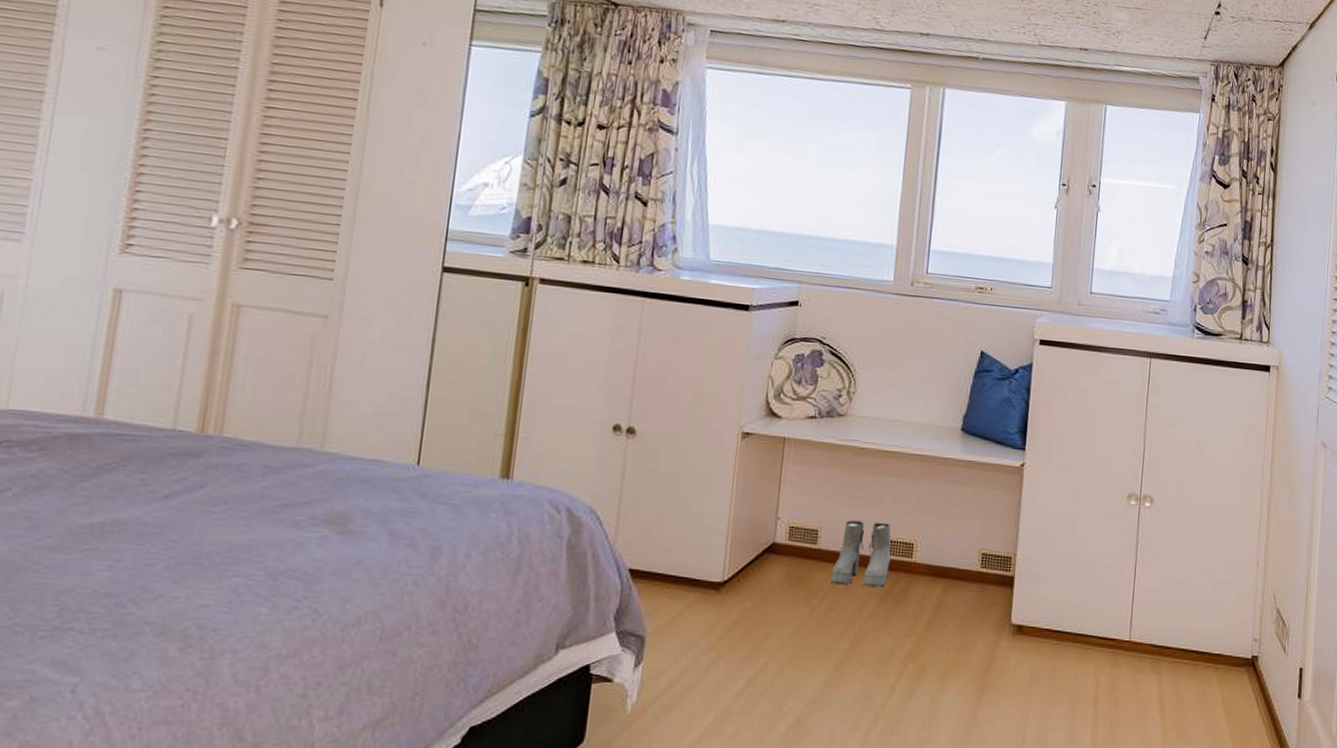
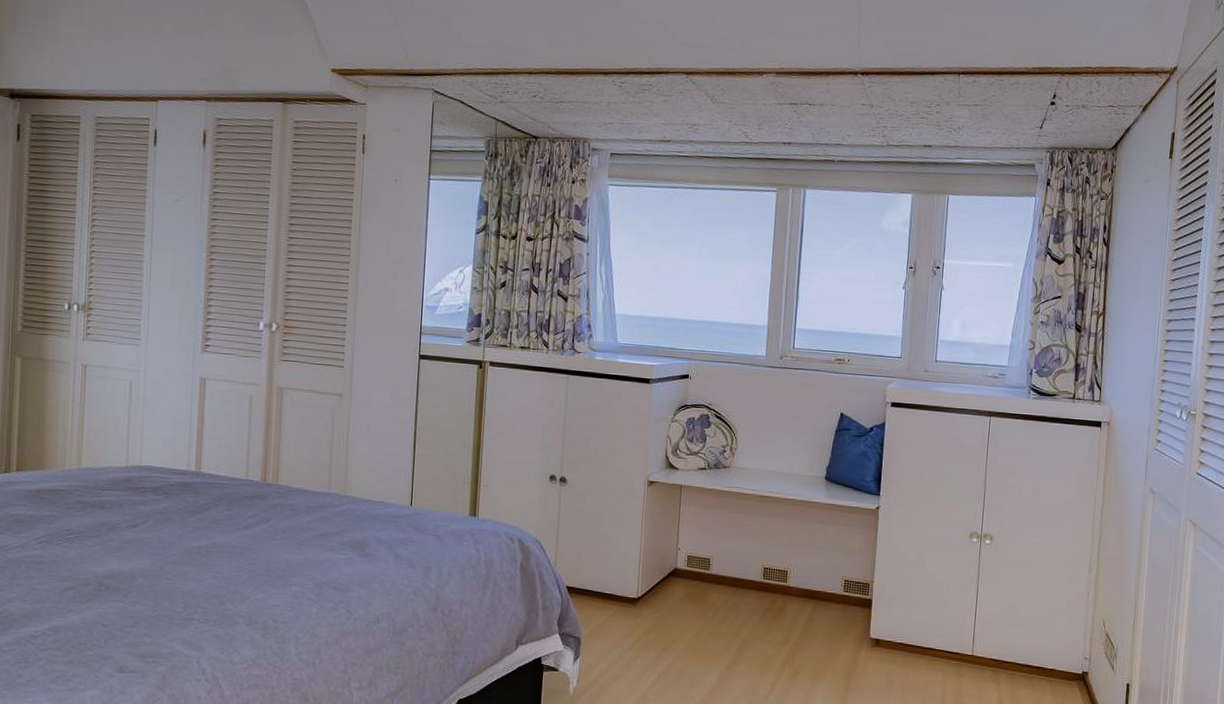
boots: present [831,520,891,587] -> none [722,552,770,605]

